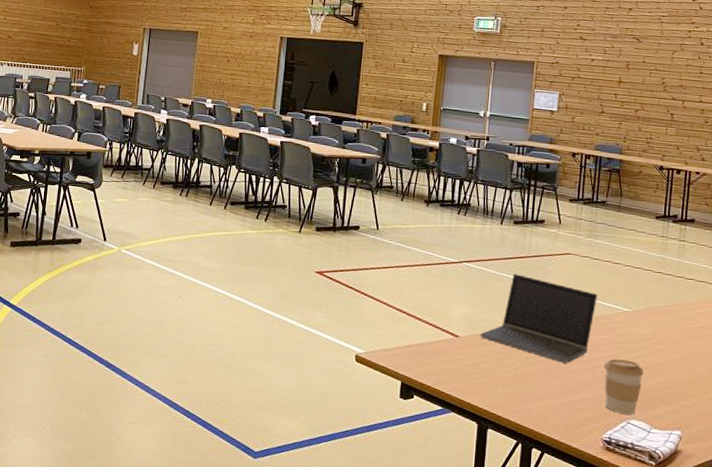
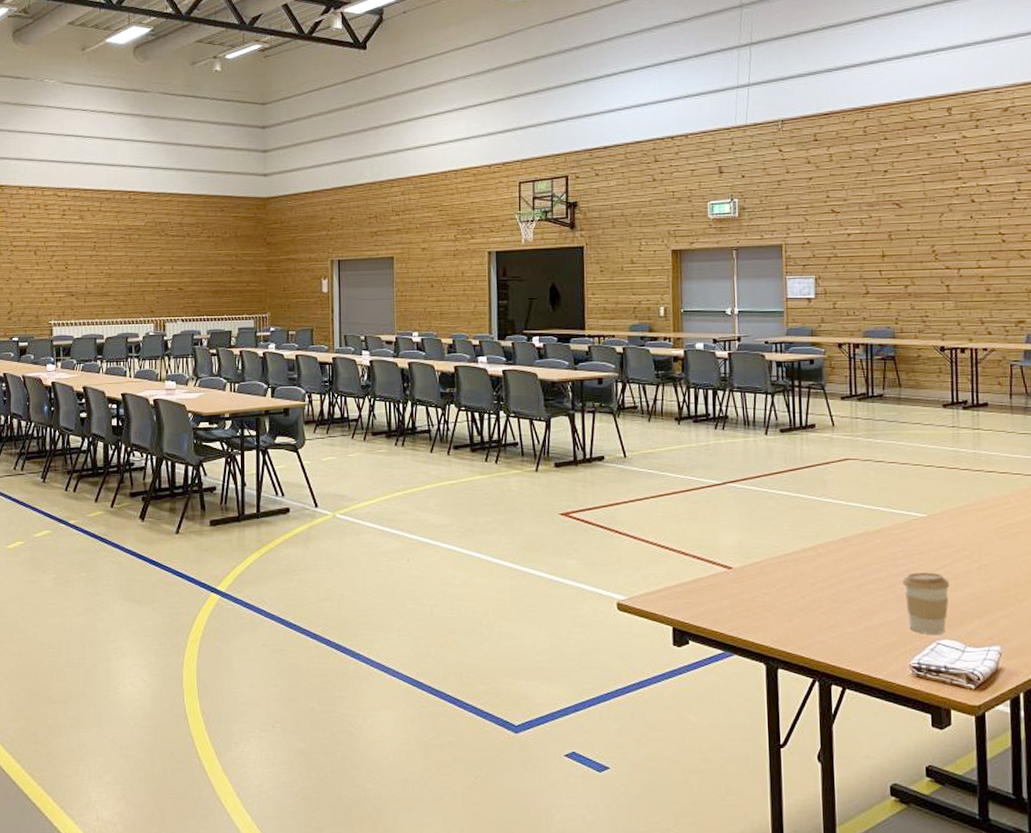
laptop computer: present [480,273,598,364] -> none [756,489,886,584]

